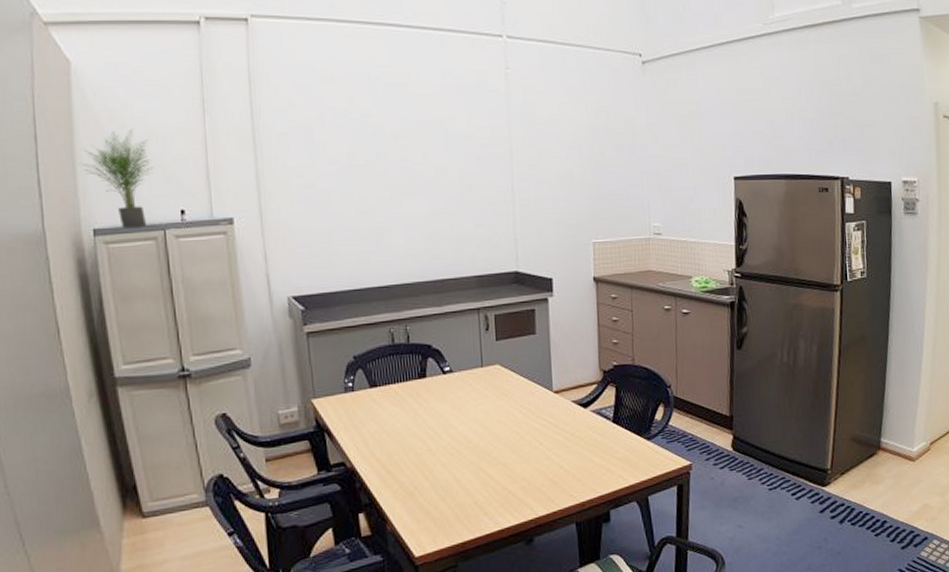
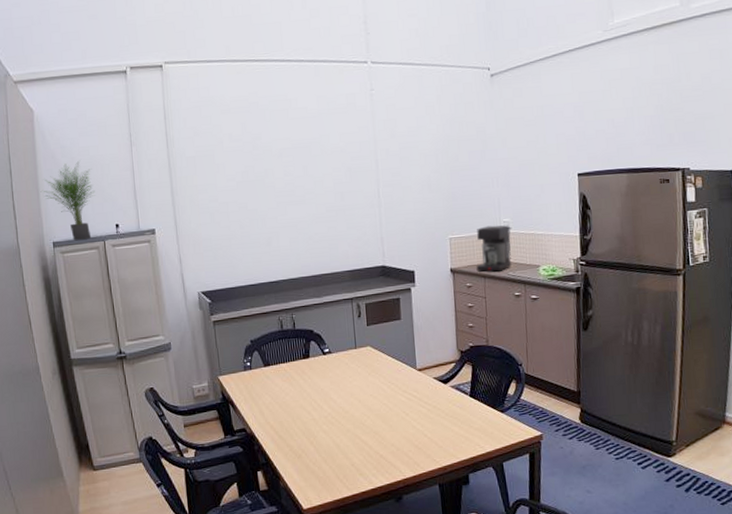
coffee maker: none [622,230,662,282] -> present [476,225,512,272]

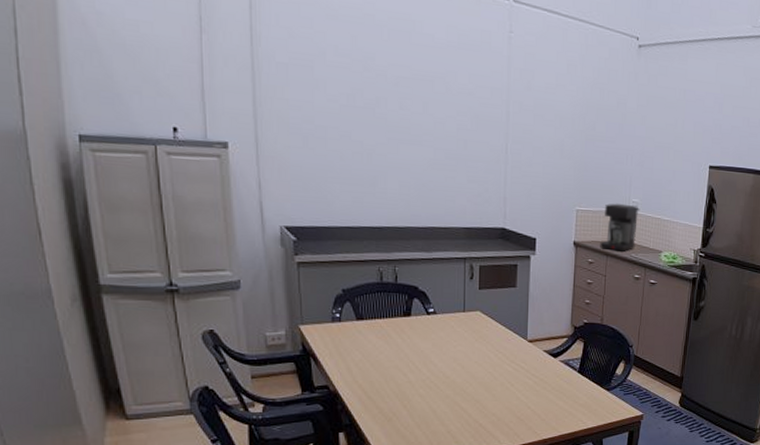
potted plant: present [44,161,95,241] -> none [68,36,145,141]

